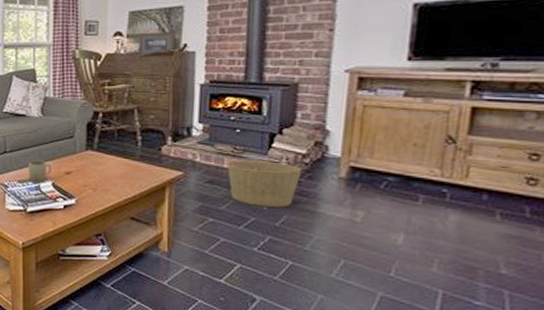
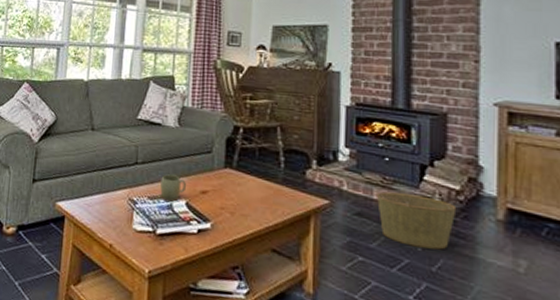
picture frame: present [138,31,175,57] -> none [281,47,319,75]

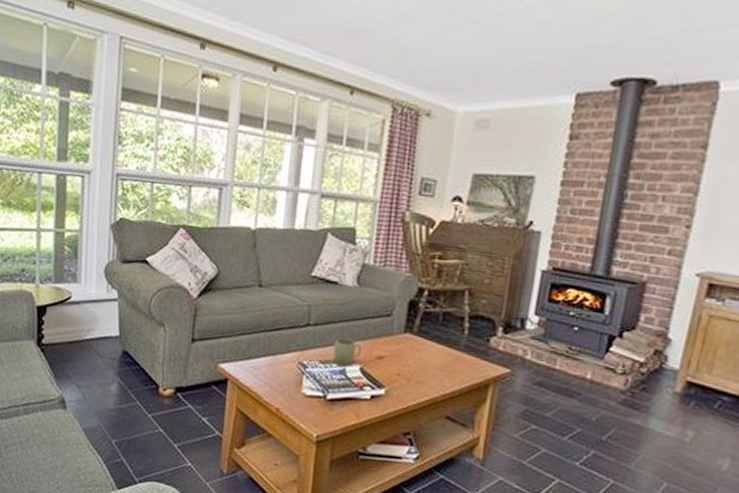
basket: present [377,192,457,250] -> none [558,362,638,420]

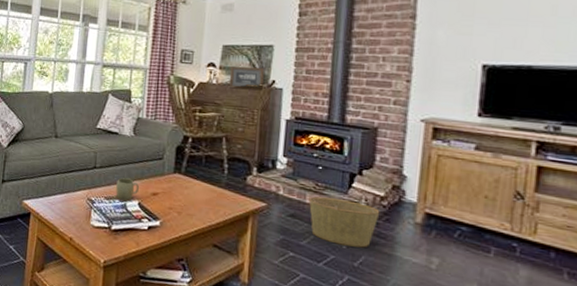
picture frame: none [477,200,522,234] -> present [229,65,264,91]
basket: none [558,362,638,420] -> present [309,196,380,248]

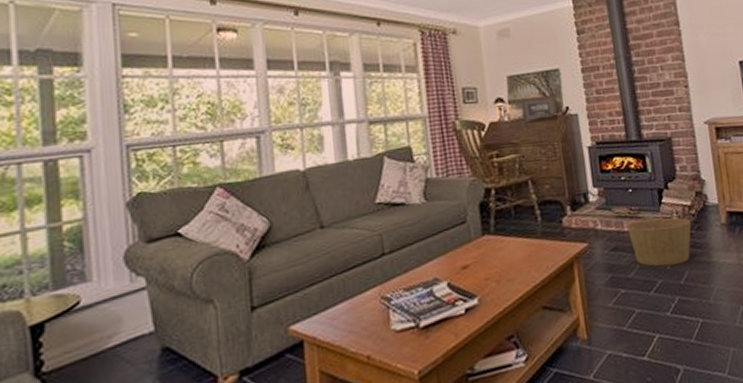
mug: present [115,177,139,202] -> none [415,256,445,288]

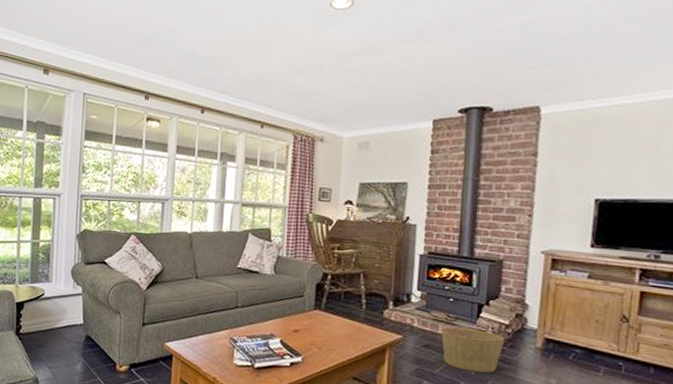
picture frame: present [520,94,558,124] -> none [366,203,399,227]

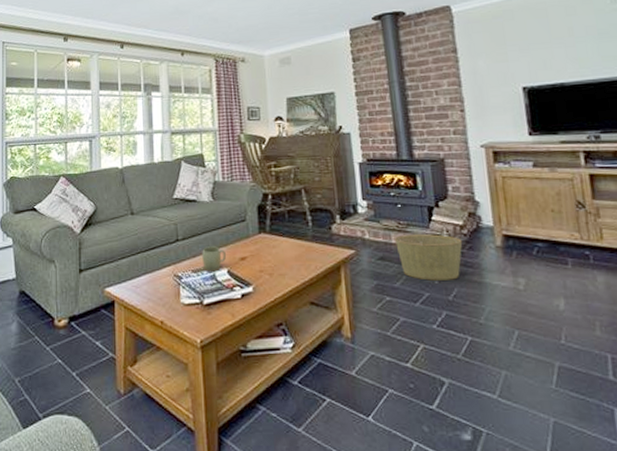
mug: none [257,316,280,340] -> present [202,246,226,272]

